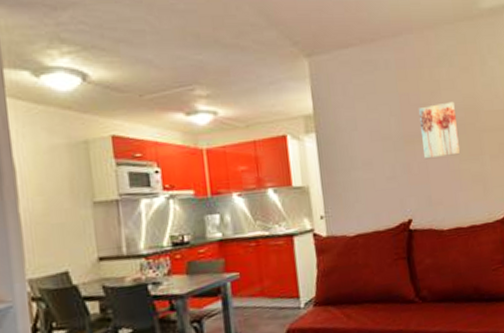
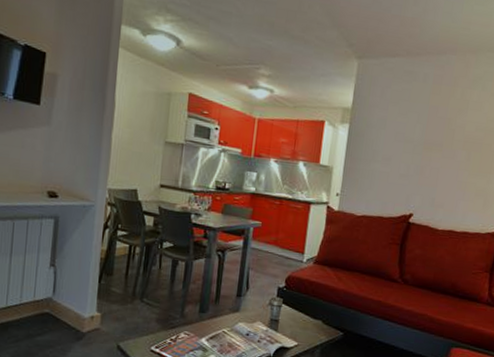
wall art: present [419,101,461,159] -> none [438,121,478,169]

